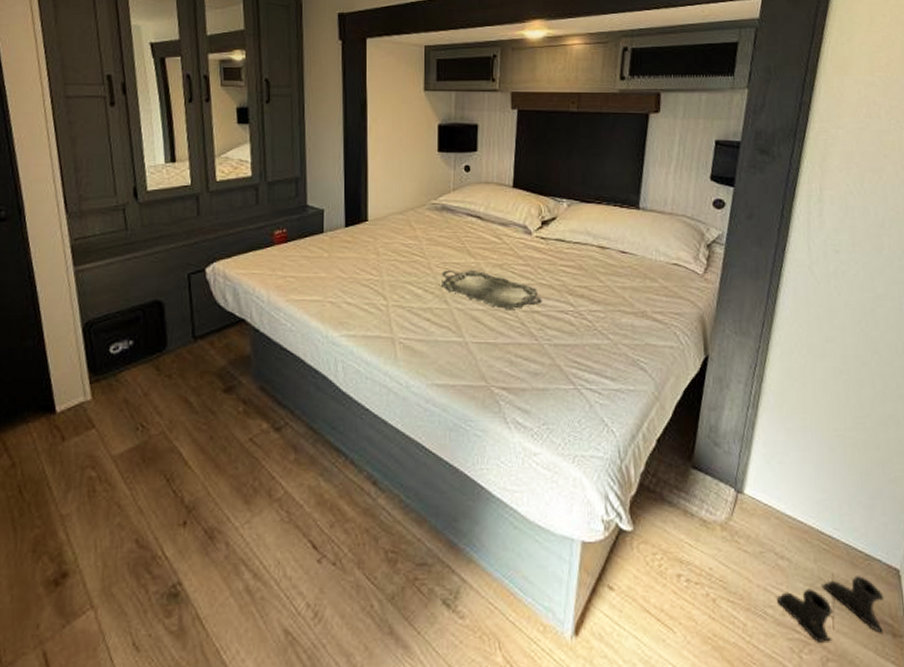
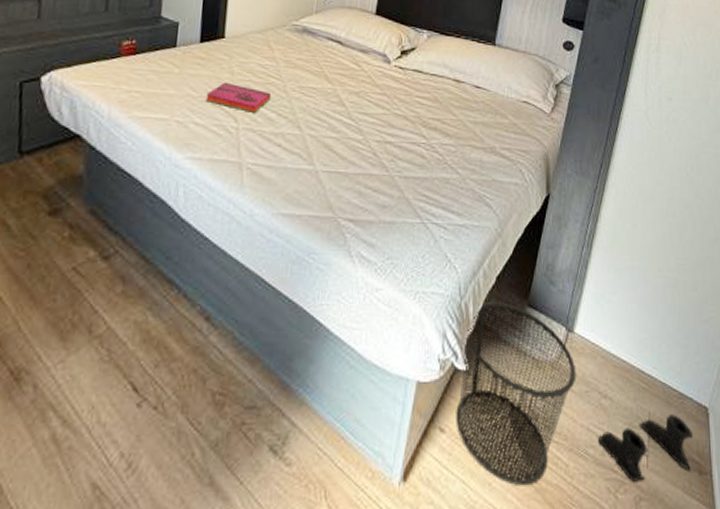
hardback book: none [355,262,417,290] -> present [205,81,272,113]
serving tray: present [440,269,542,310] -> none [294,95,396,140]
waste bin: none [624,464,749,643] -> present [456,302,576,486]

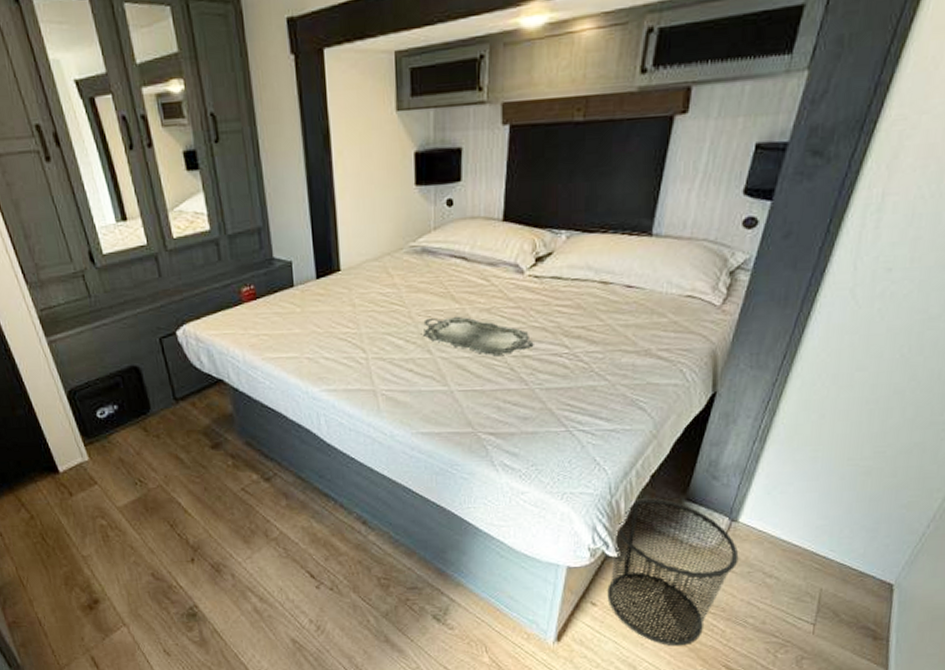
hardback book: present [205,81,272,113] -> none [331,315,397,342]
serving tray: none [294,95,396,140] -> present [422,316,534,357]
boots: present [598,414,694,482] -> none [759,590,872,645]

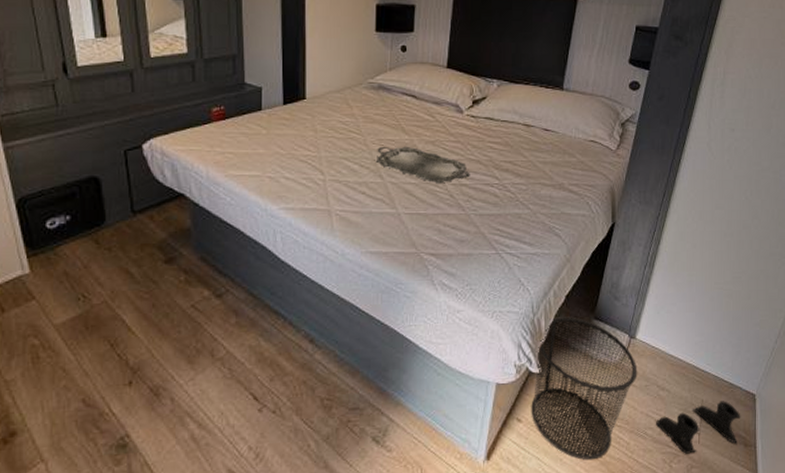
boots: none [759,590,872,645] -> present [656,401,741,454]

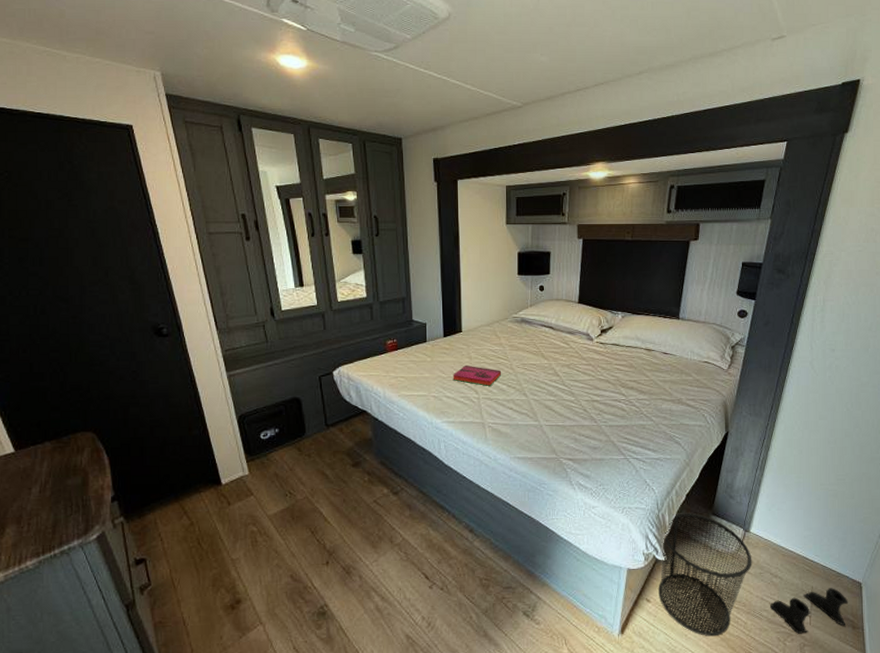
hardback book: none [293,139,353,165] -> present [452,365,502,386]
serving tray: present [375,146,470,184] -> none [520,369,601,400]

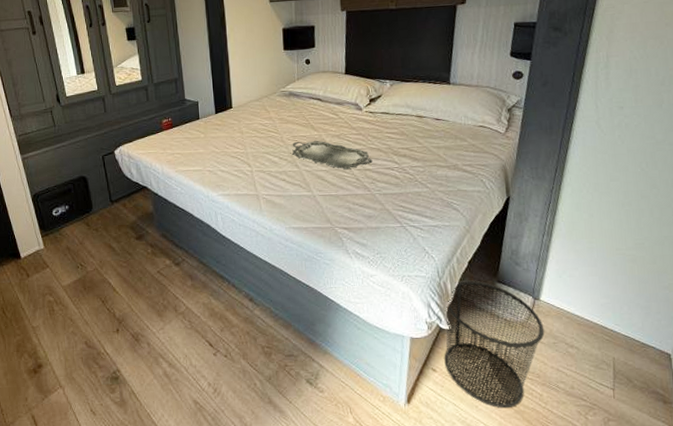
hardback book: present [452,365,502,386] -> none [225,139,273,159]
serving tray: none [520,369,601,400] -> present [291,140,373,170]
boots: present [770,588,849,634] -> none [567,359,657,408]

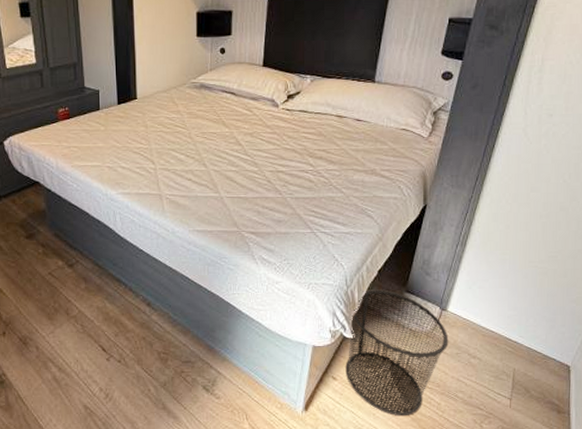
serving tray: present [291,140,373,170] -> none [199,138,286,171]

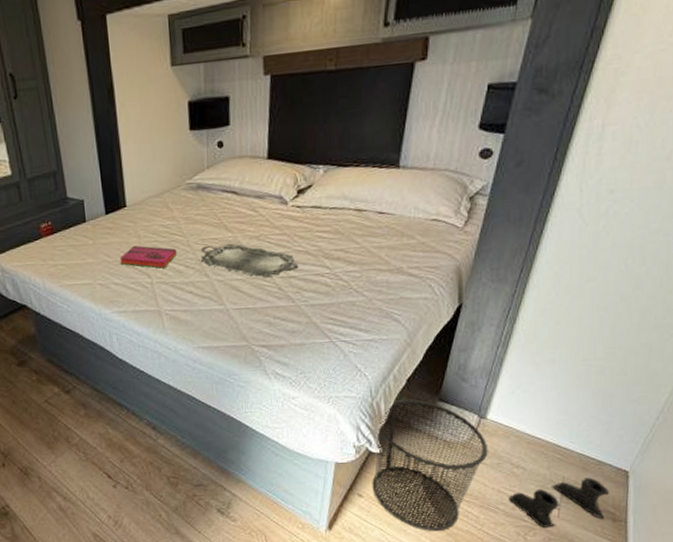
hardback book: none [127,134,180,156] -> present [119,245,177,269]
serving tray: none [199,138,286,171] -> present [200,243,299,278]
boots: none [467,370,555,416] -> present [509,477,610,528]

